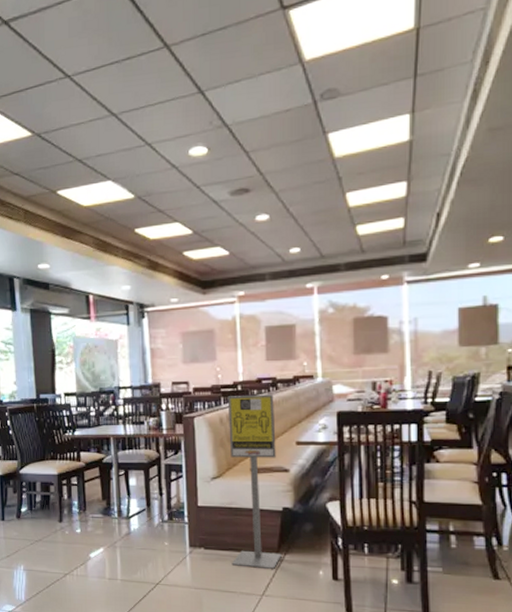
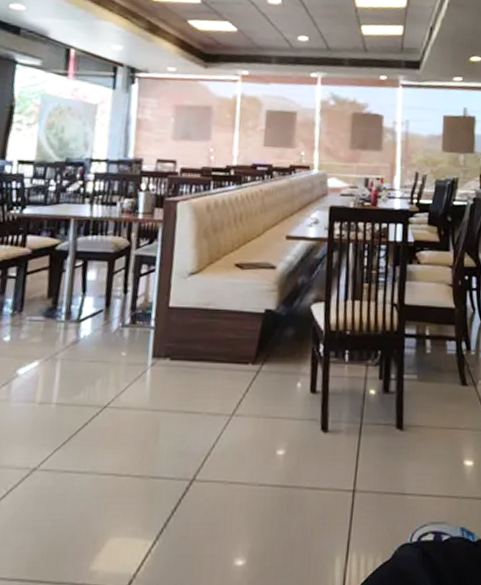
sign stand: present [227,394,282,569] -> none [200,180,268,382]

